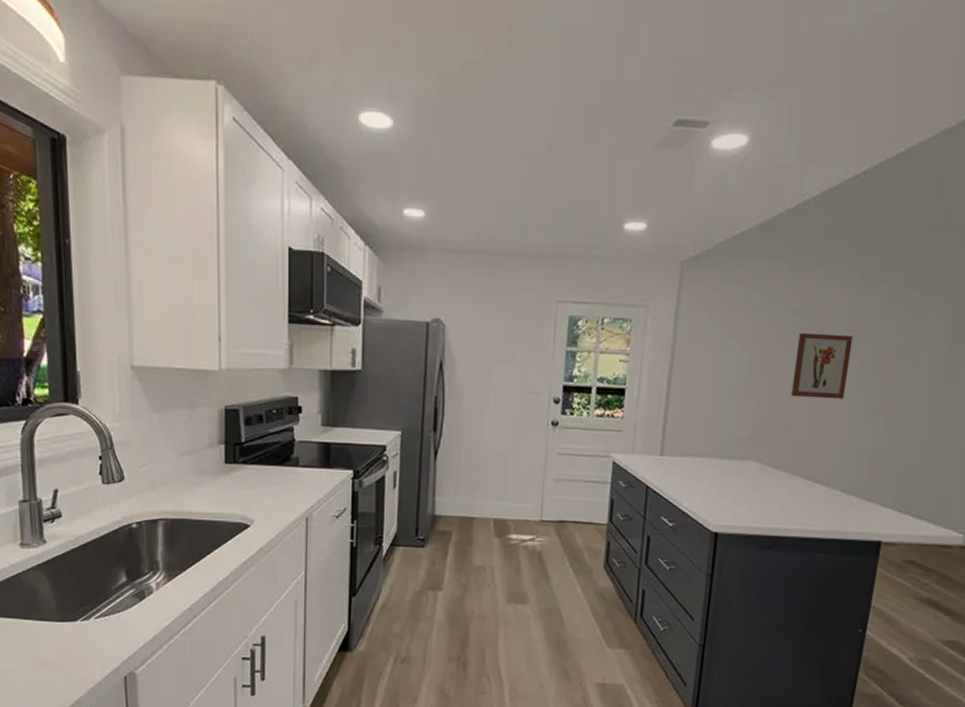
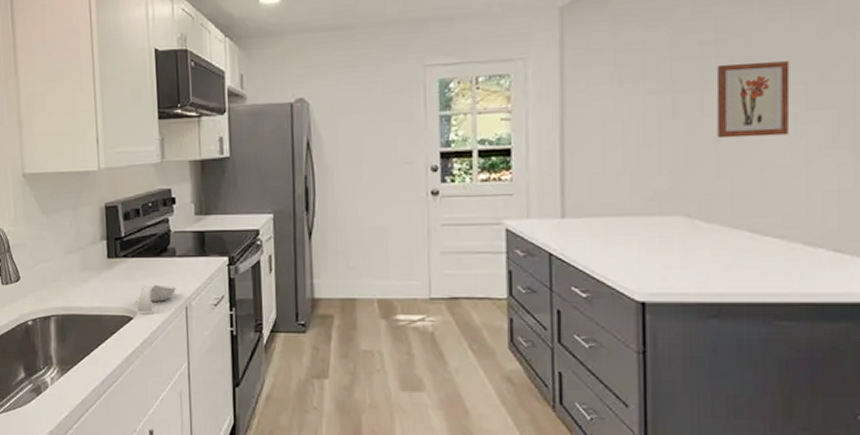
spoon rest: none [255,493,297,520] -> present [137,285,176,312]

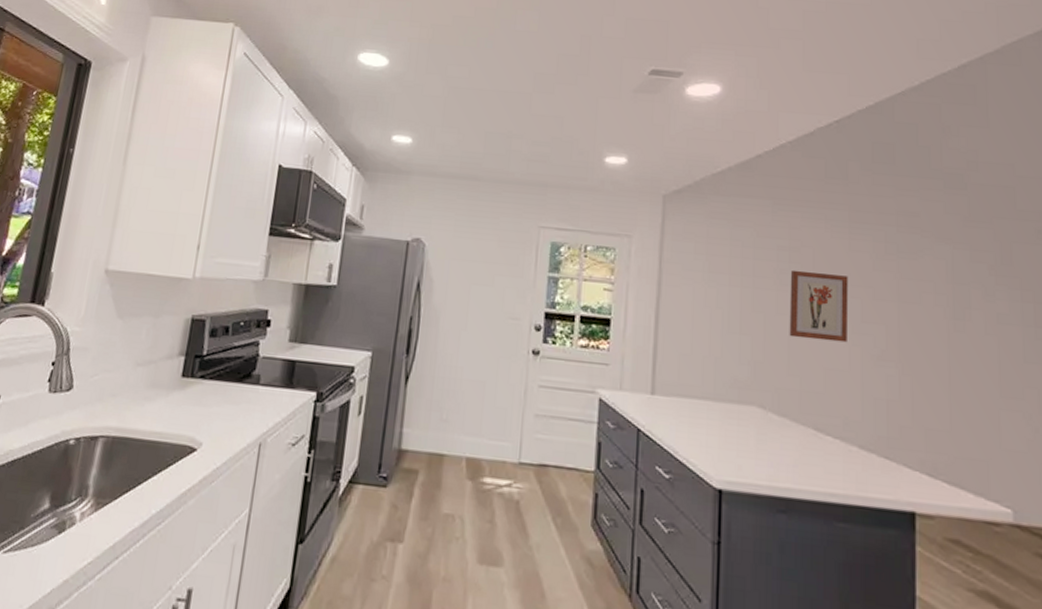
spoon rest: present [137,285,176,312] -> none [203,412,253,445]

